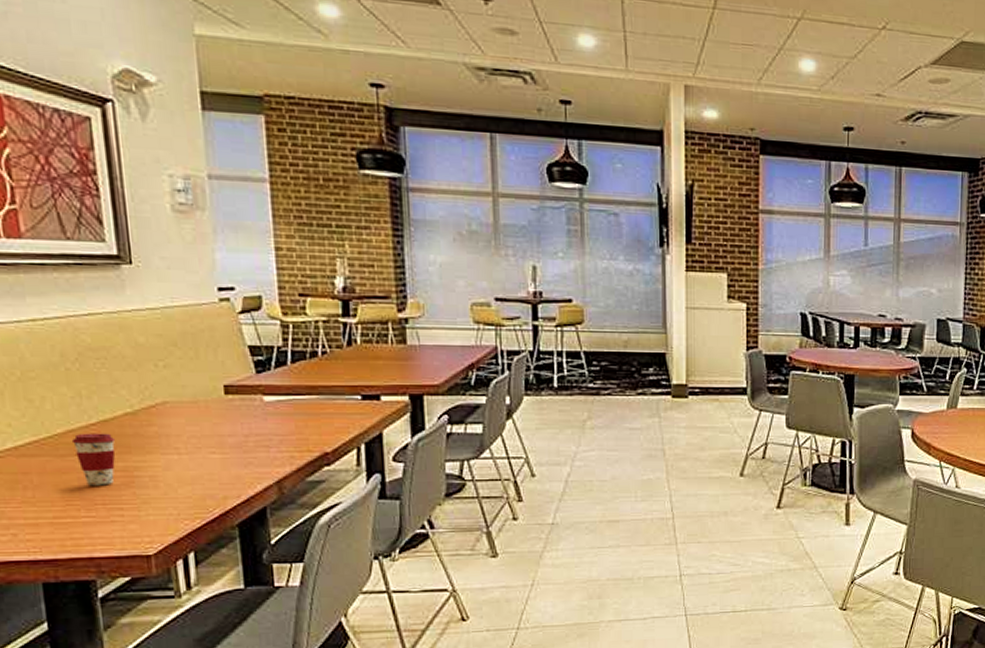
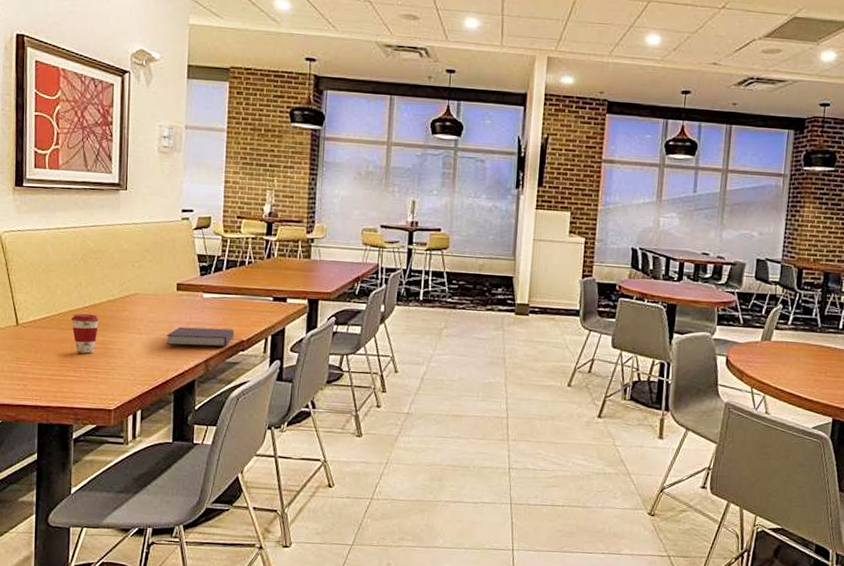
notebook: none [217,439,315,465] -> present [166,326,235,347]

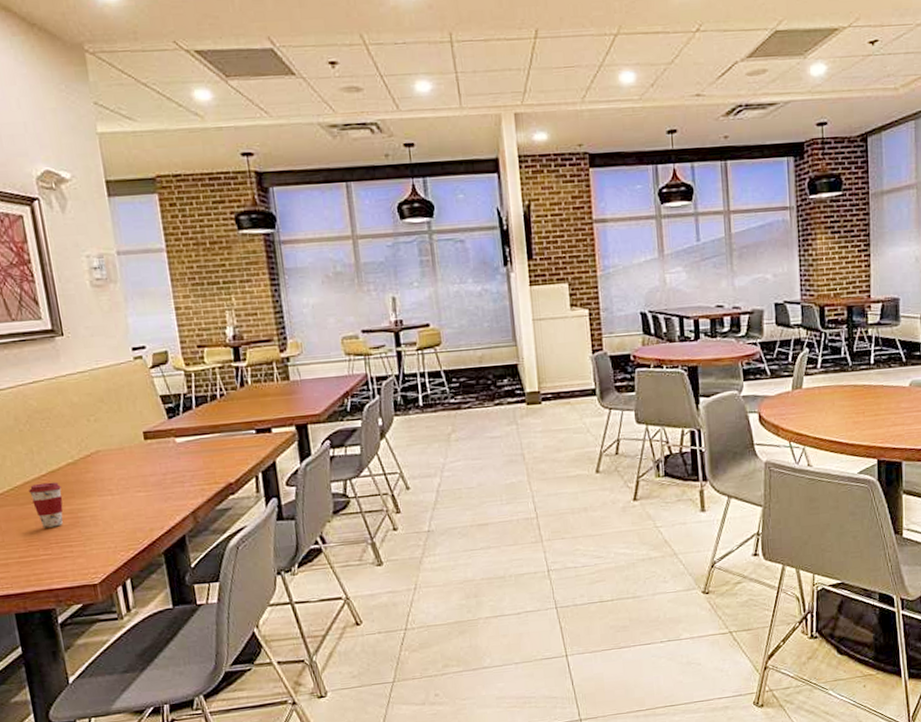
notebook: present [166,326,235,347] -> none [142,472,220,502]

